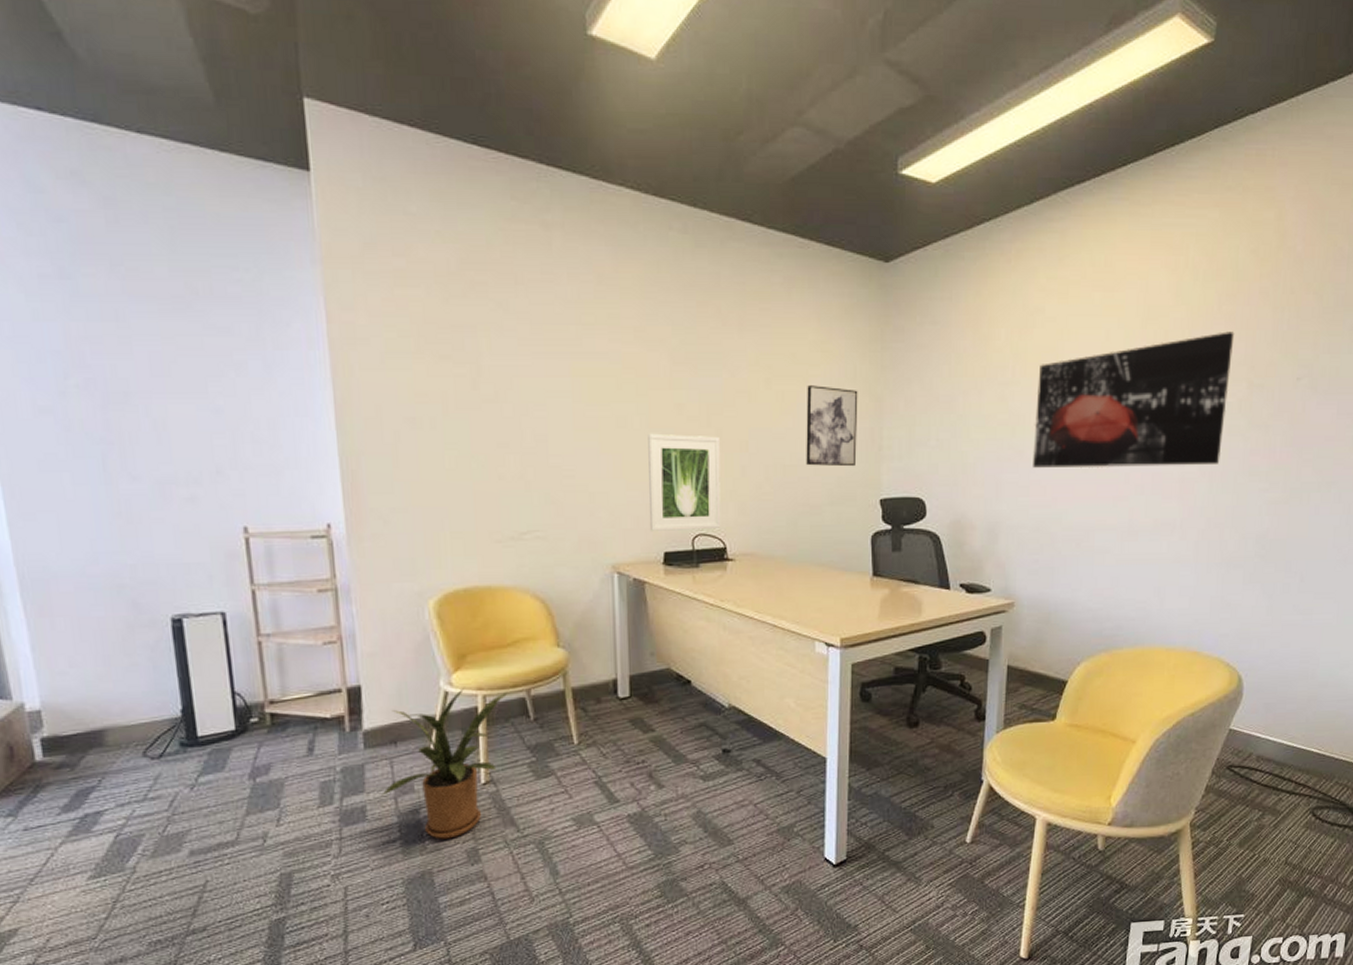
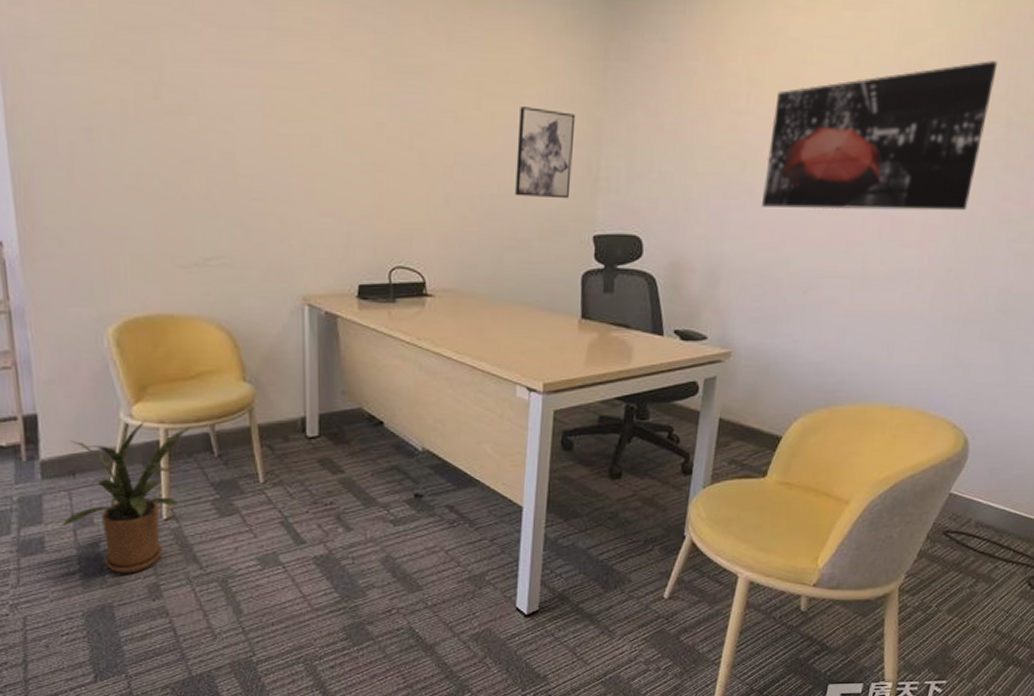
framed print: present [648,433,721,531] -> none [343,154,422,262]

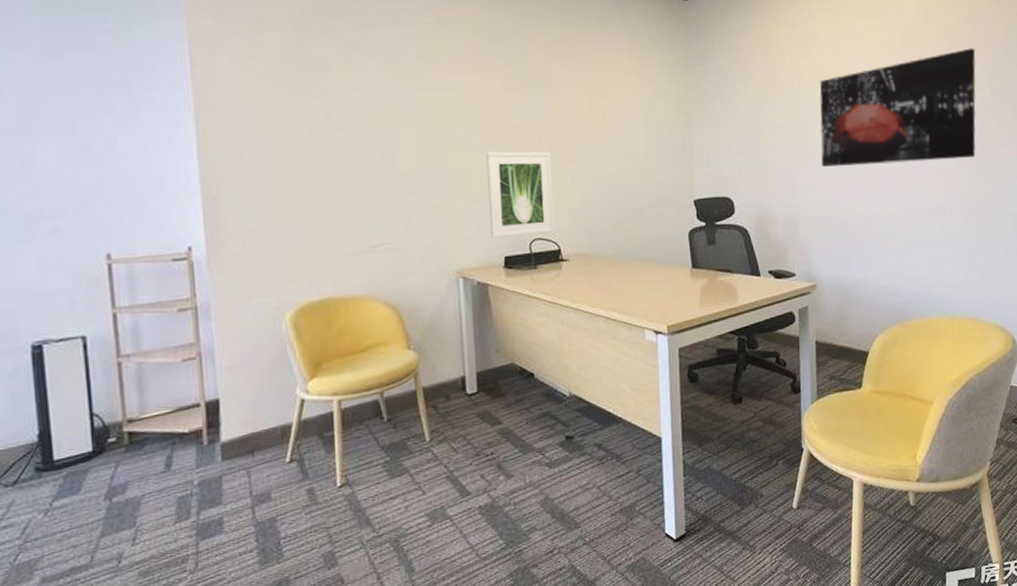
house plant: present [59,421,191,574] -> none [237,395,362,546]
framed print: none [343,154,422,262] -> present [486,151,555,238]
wall art: present [515,107,576,199] -> none [625,104,671,174]

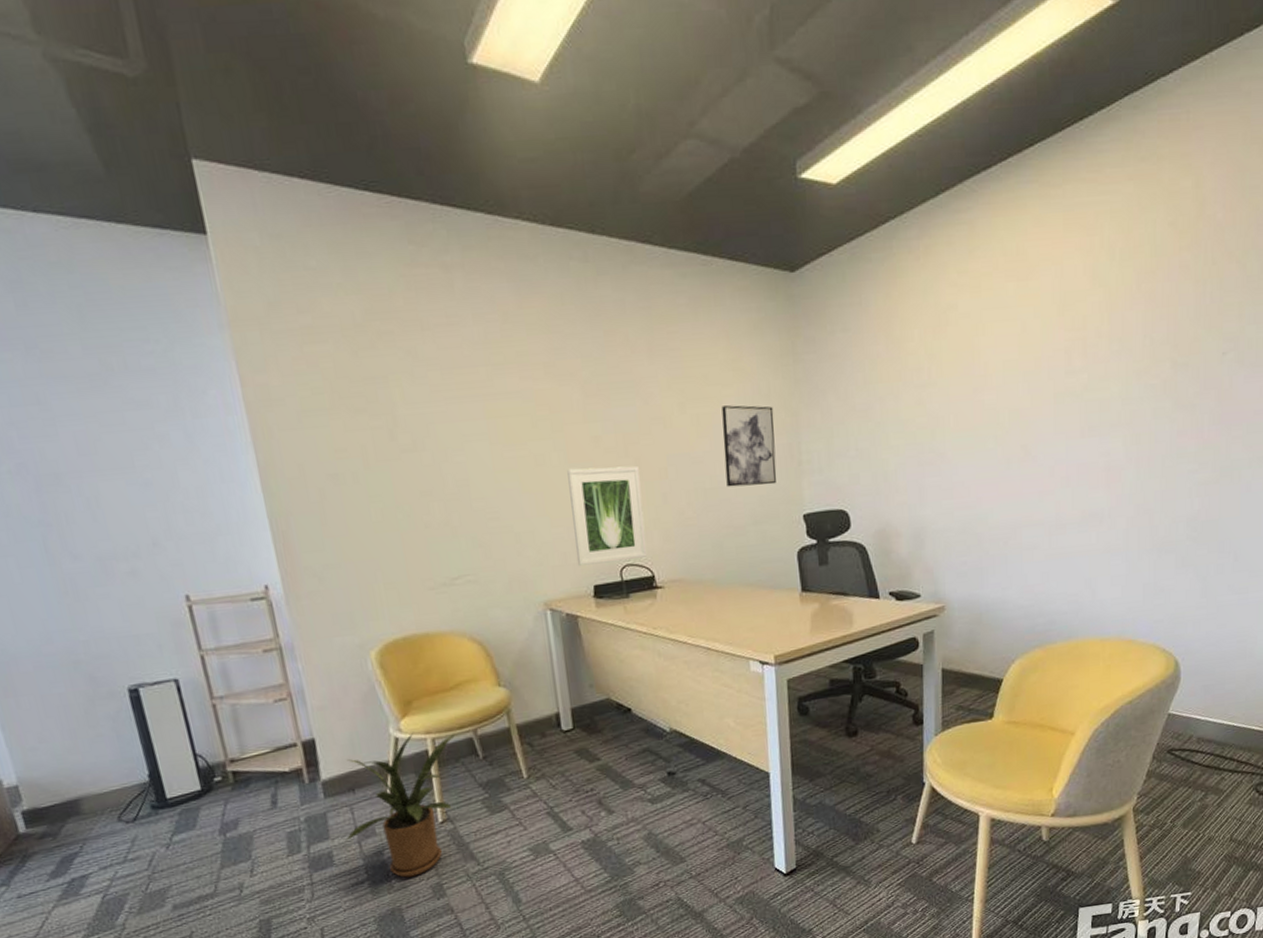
house plant: none [237,395,362,546] -> present [344,733,456,878]
wall art: none [625,104,671,174] -> present [721,405,777,488]
wall art: present [819,48,976,167] -> none [954,310,1156,469]

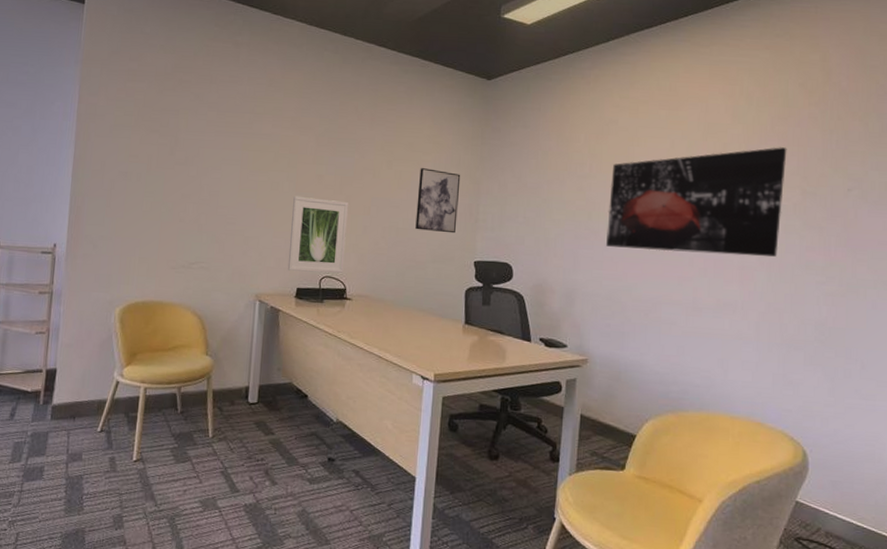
house plant: present [344,733,456,878] -> none [56,380,164,504]
wall art: none [954,310,1156,469] -> present [606,147,787,257]

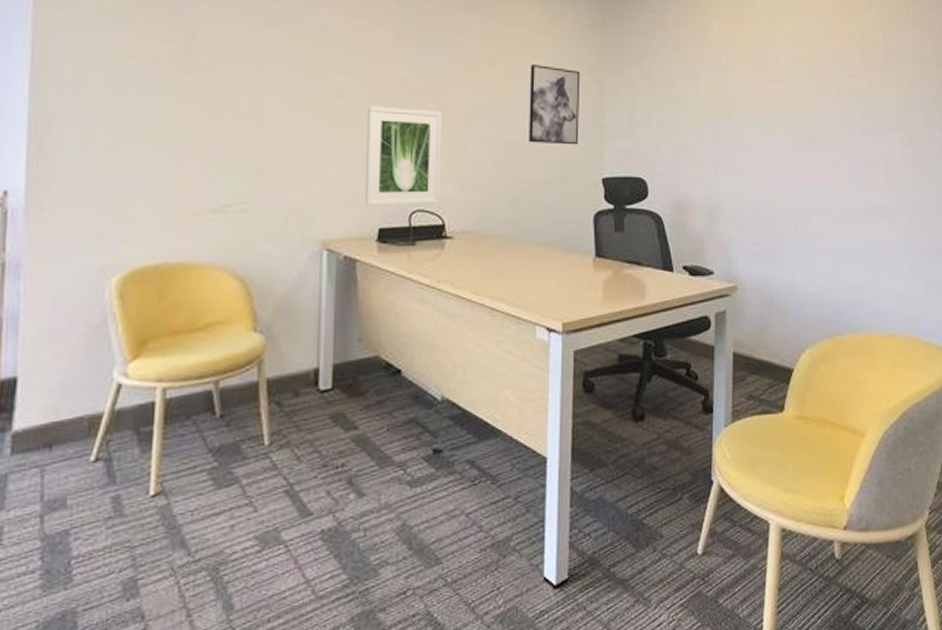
wall art: present [606,147,787,257] -> none [748,32,923,154]

